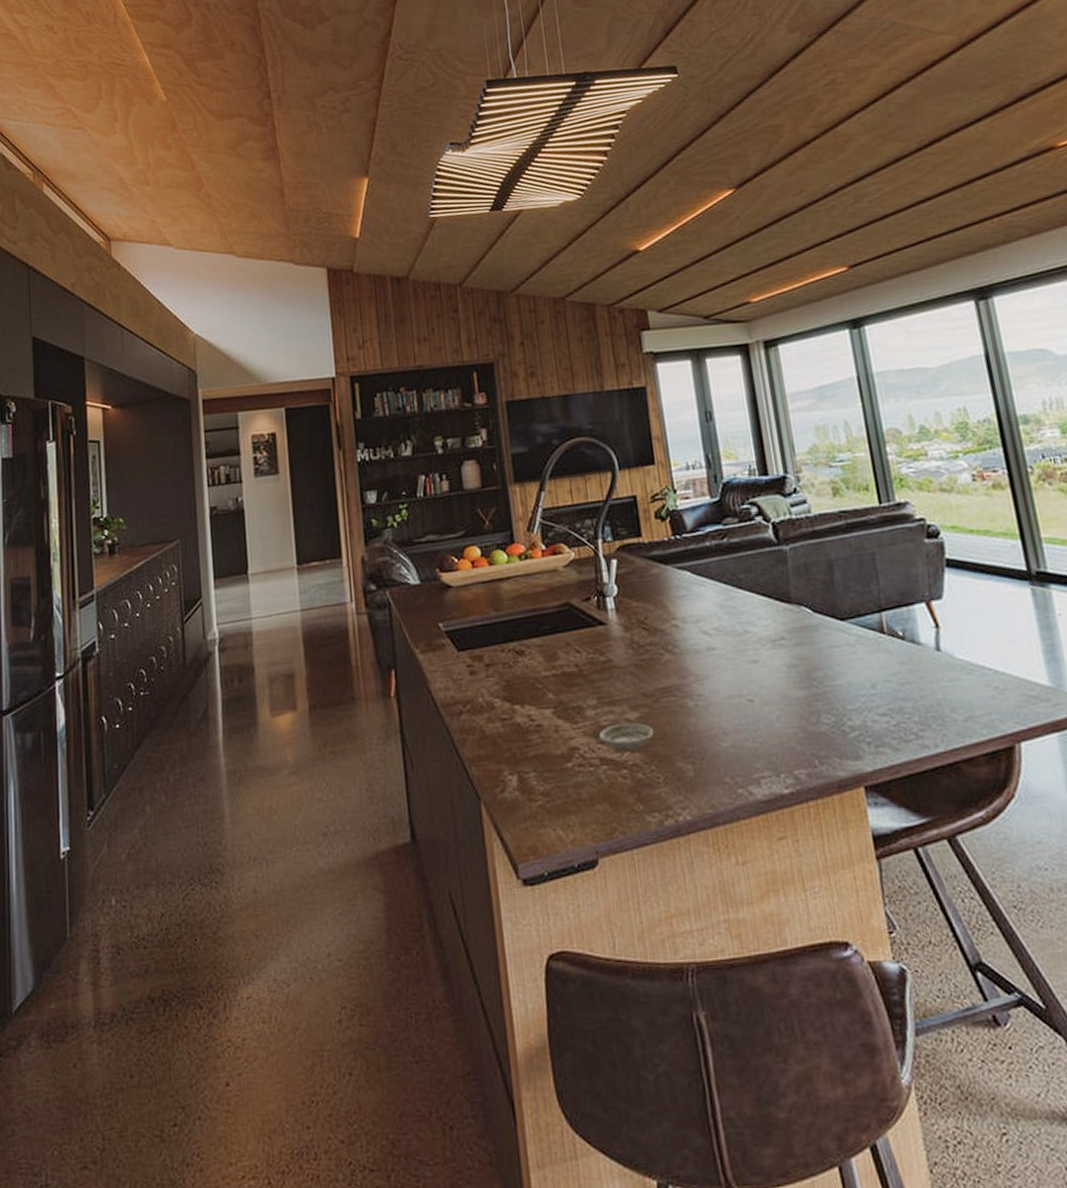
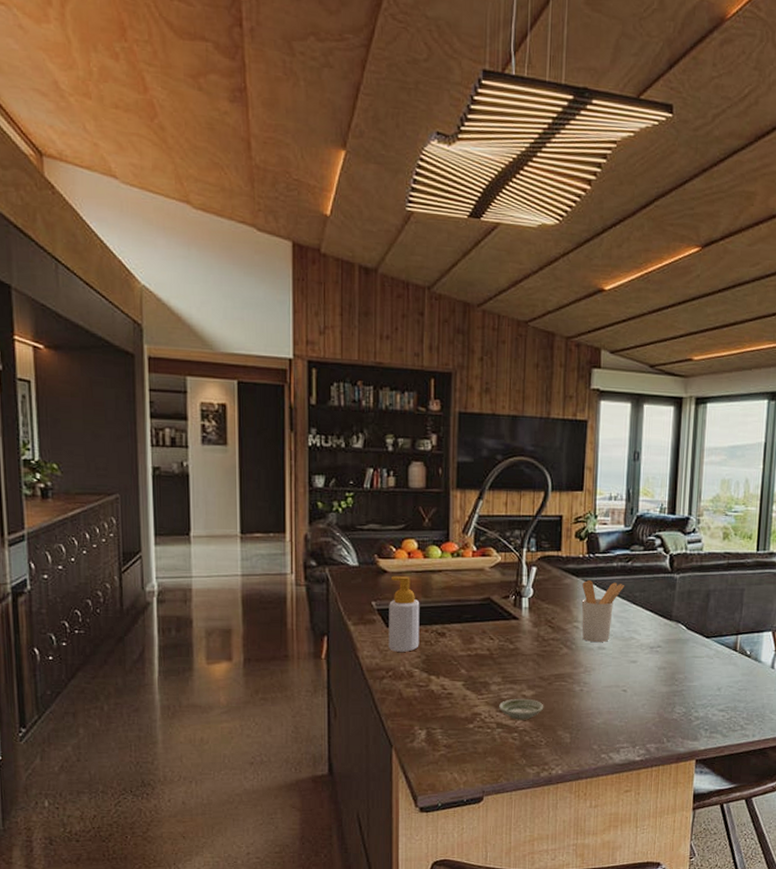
soap bottle: none [457,589,497,680] -> present [389,576,420,652]
utensil holder: none [673,565,725,643] -> present [581,579,625,643]

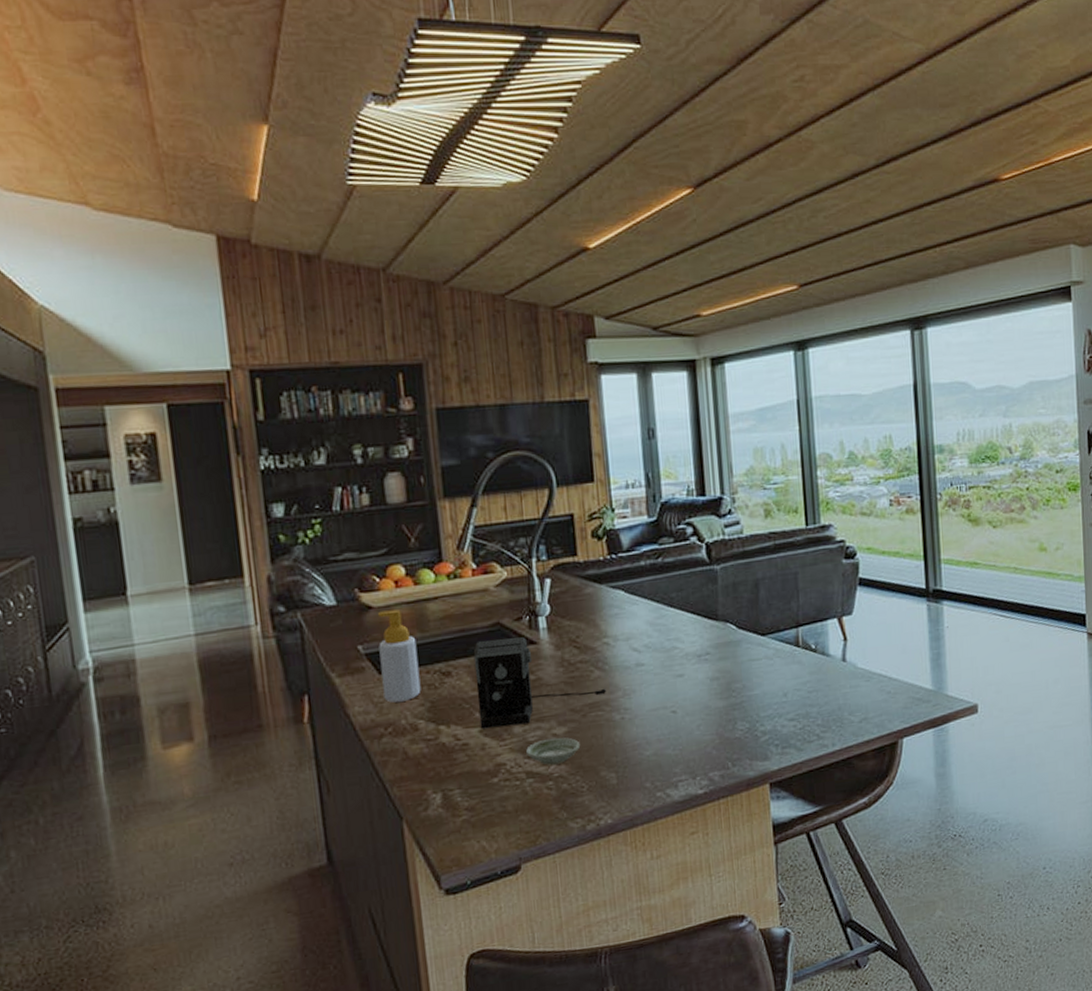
coffee maker: none [464,611,571,684] -> present [473,637,606,729]
utensil holder: present [581,579,625,643] -> none [607,584,658,660]

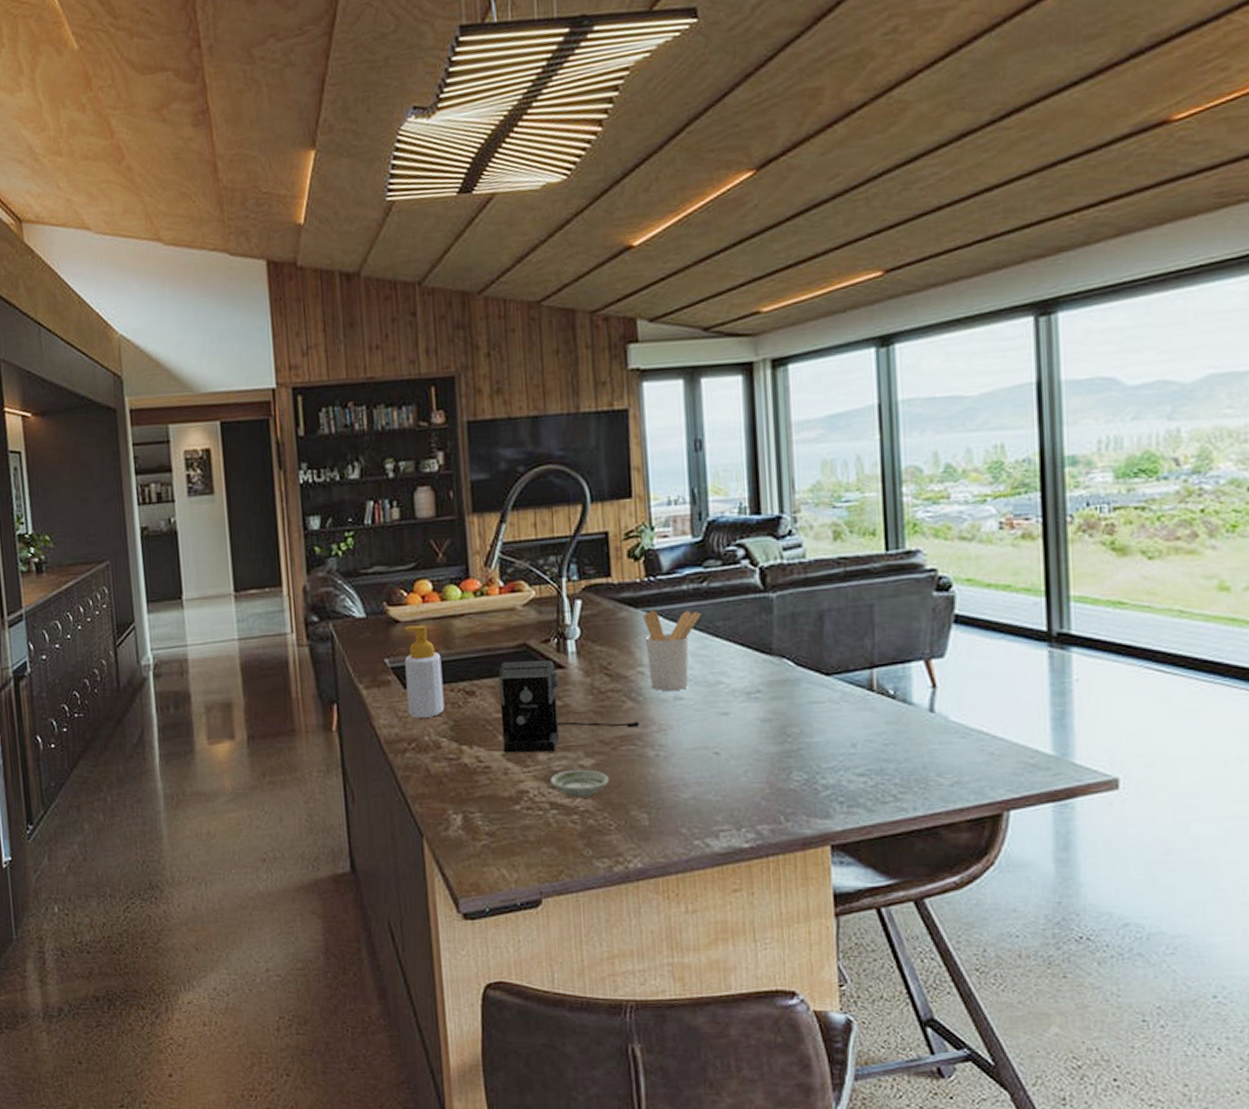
utensil holder: none [607,584,658,660] -> present [643,609,702,692]

